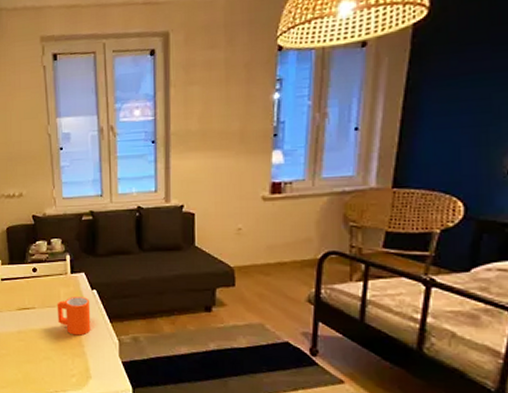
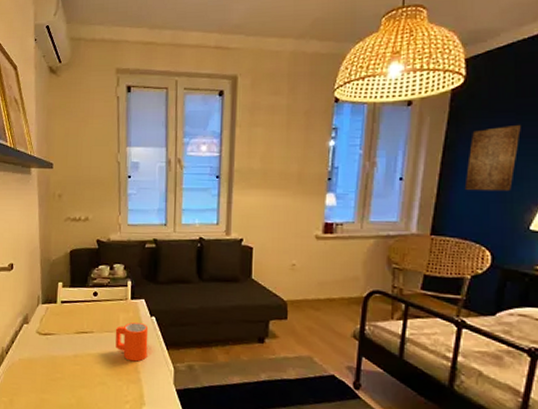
wall art: none [430,56,497,136] -> present [464,124,521,192]

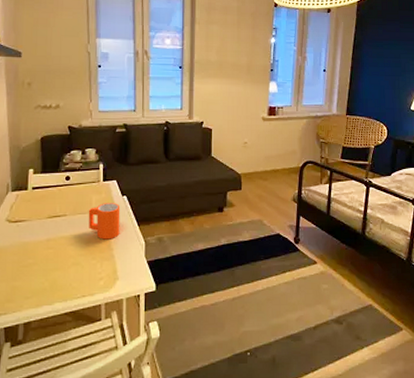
wall art: present [464,124,521,192] -> none [368,30,403,81]

